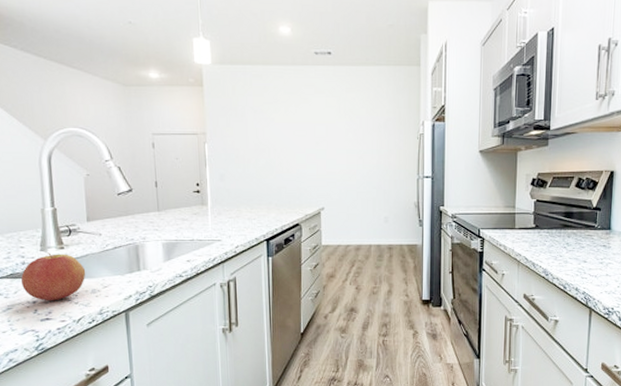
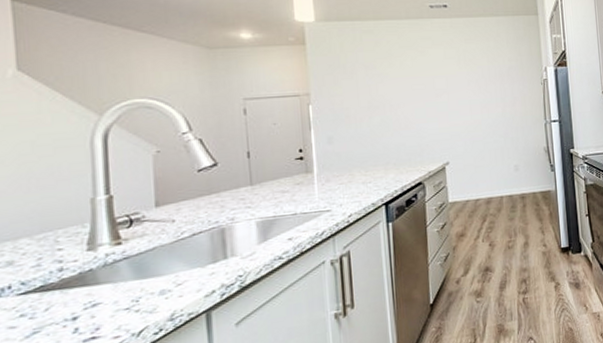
apple: present [20,252,86,301] -> none [55,250,152,315]

